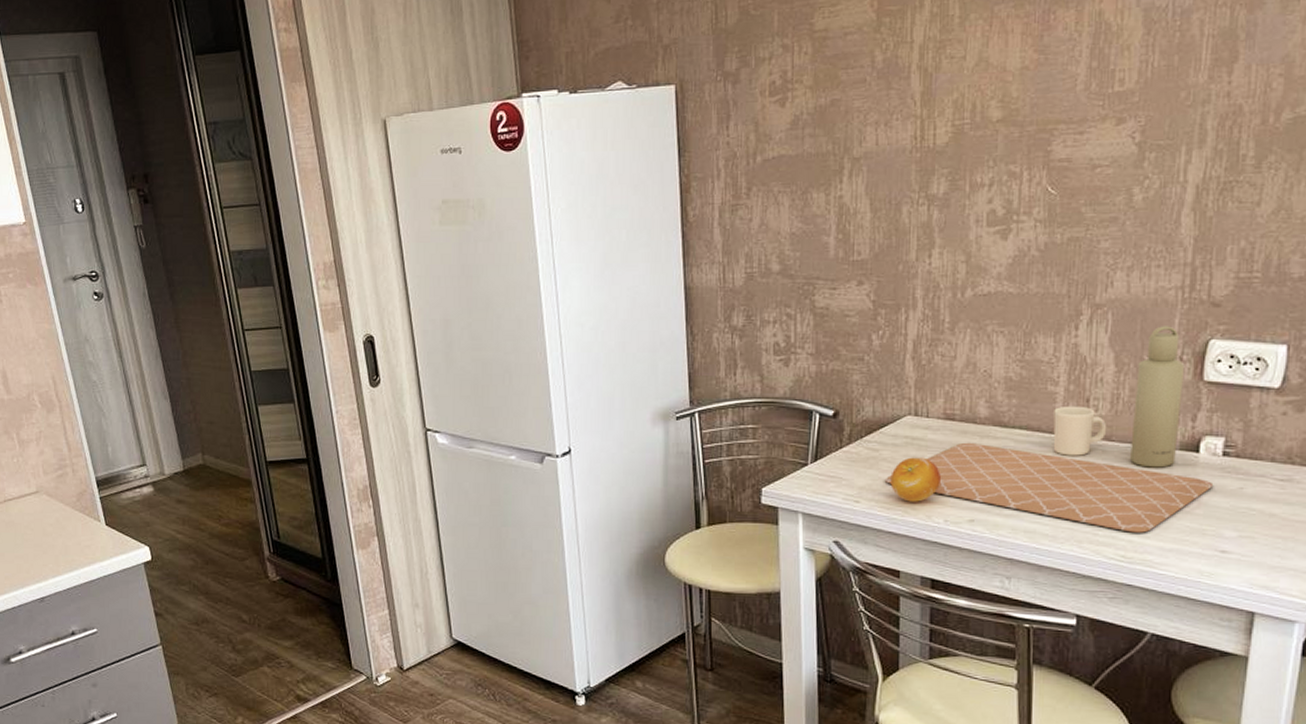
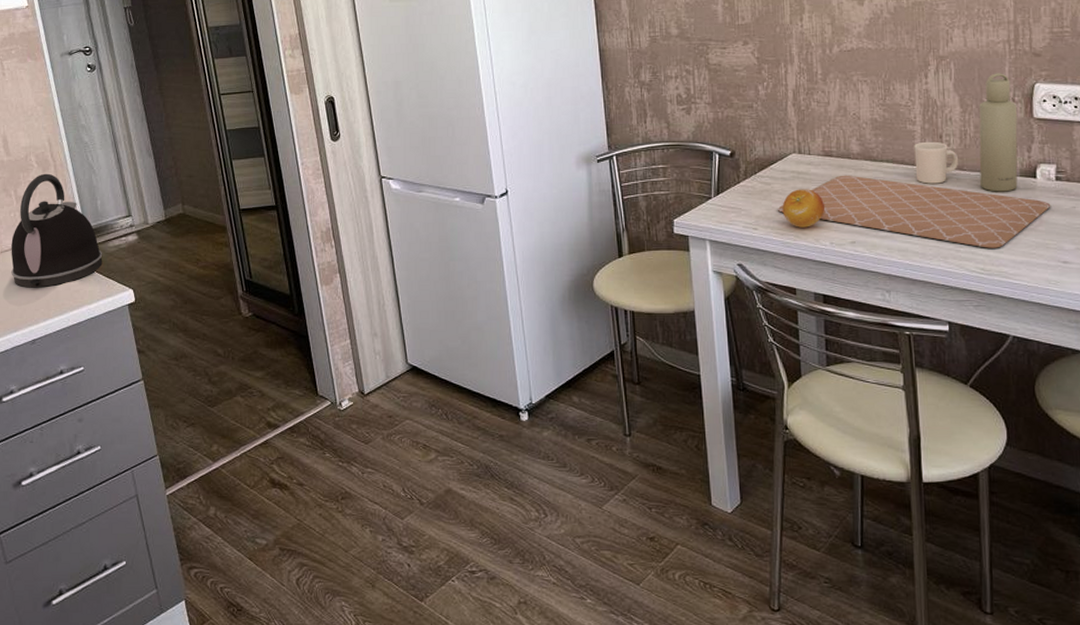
kettle: none [15,415,115,542] -> present [11,173,103,288]

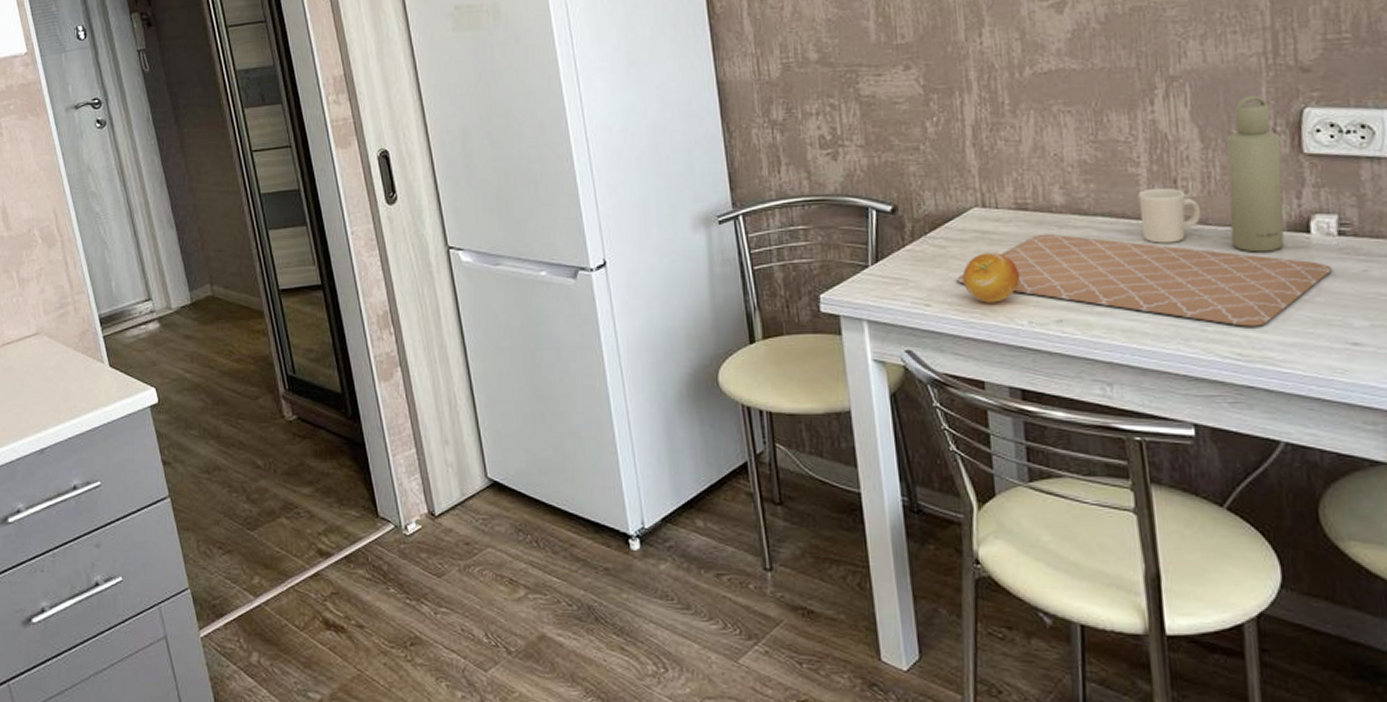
kettle: present [11,173,103,288] -> none [14,250,120,387]

